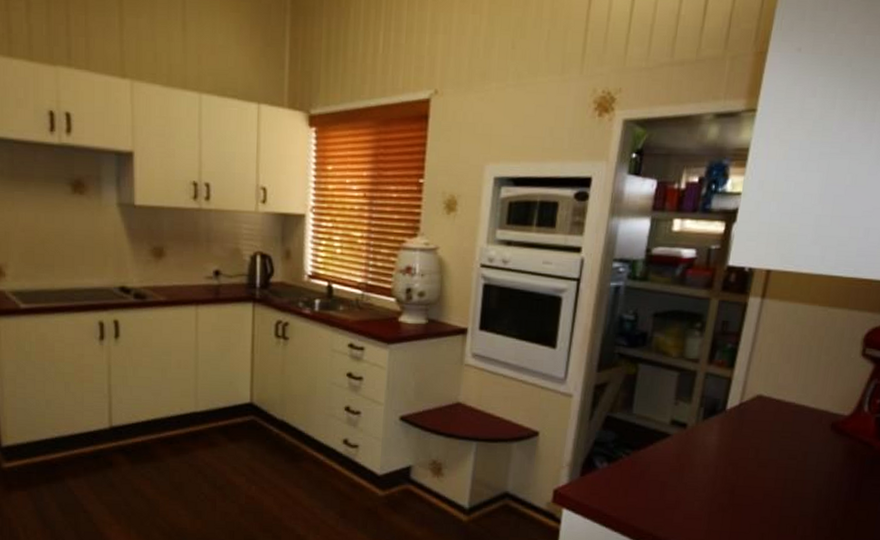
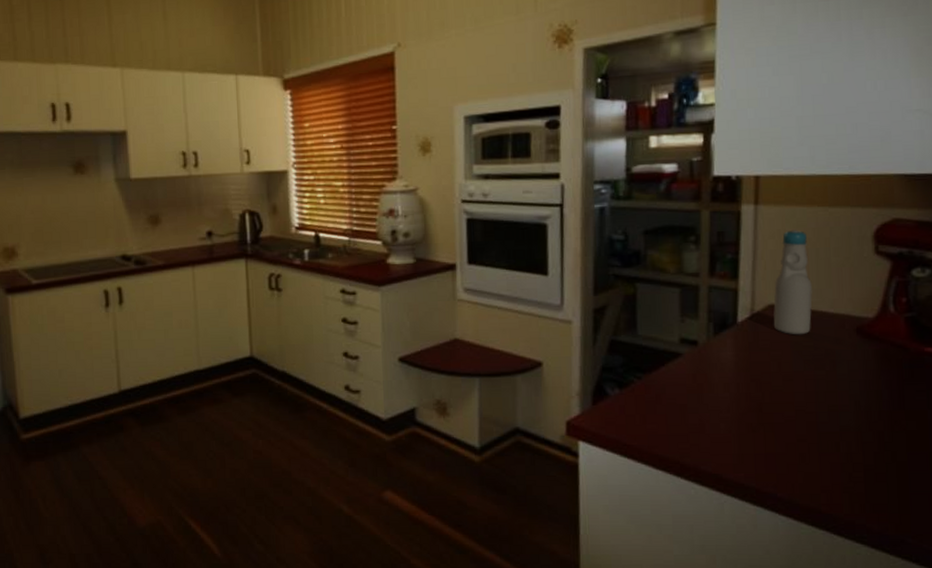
bottle: none [758,326,804,426] -> present [773,229,812,335]

